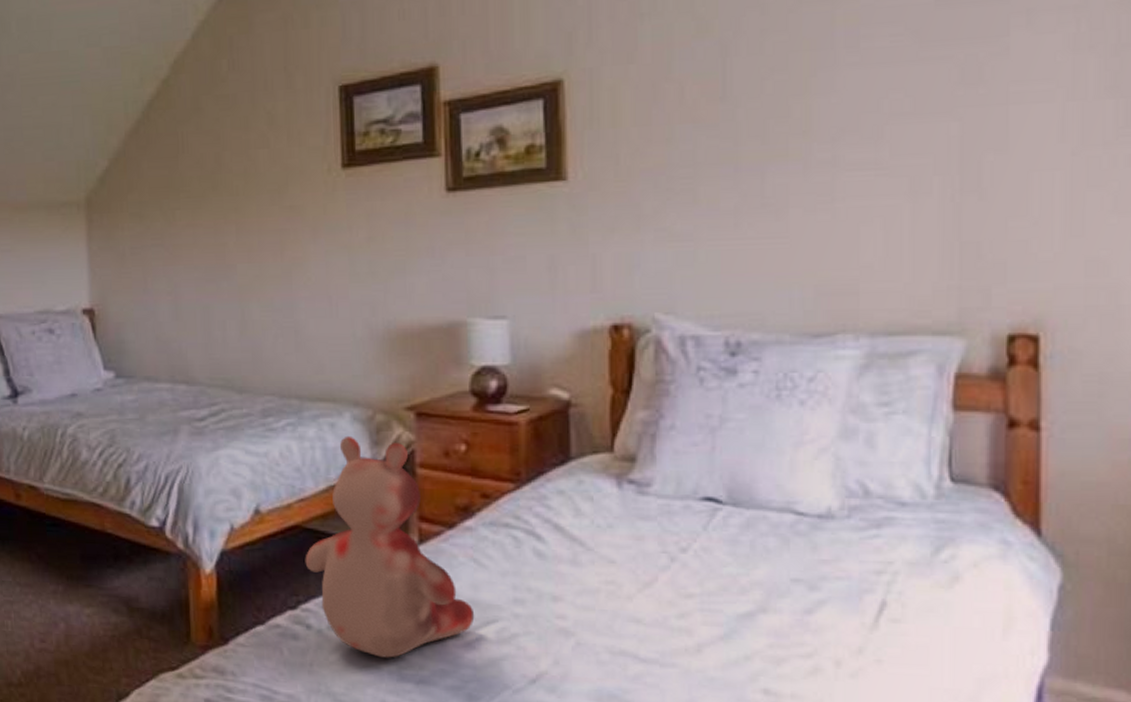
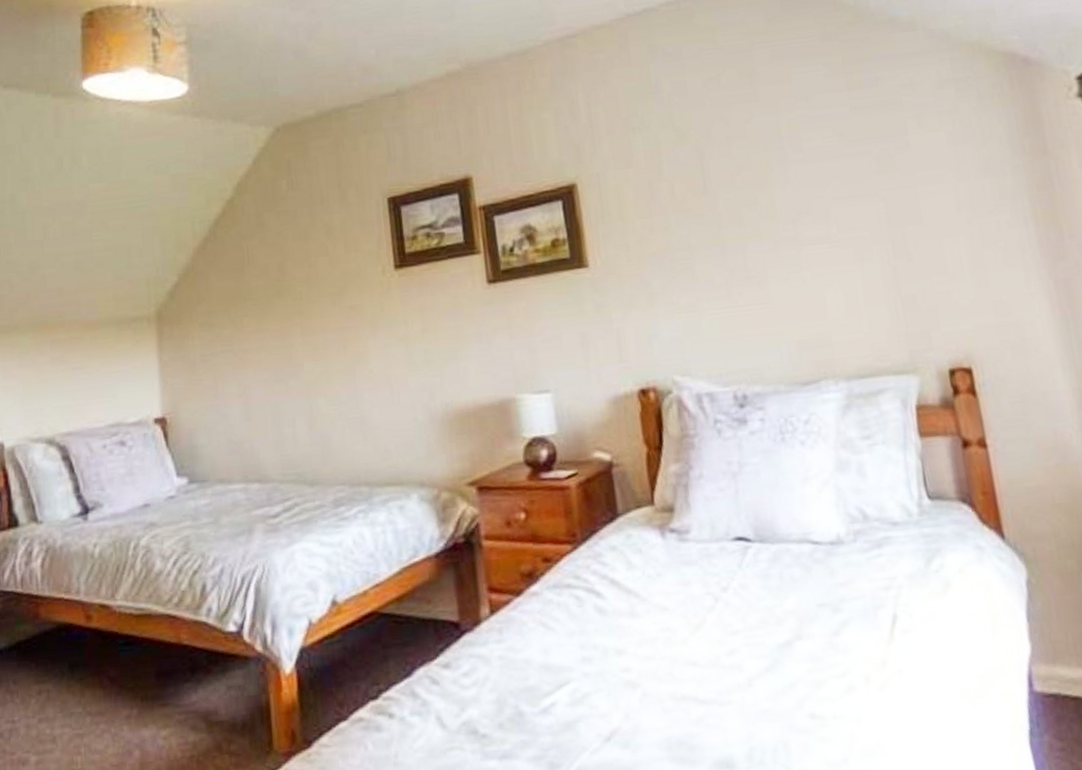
teddy bear: present [305,435,475,658] -> none [383,516,548,738]

